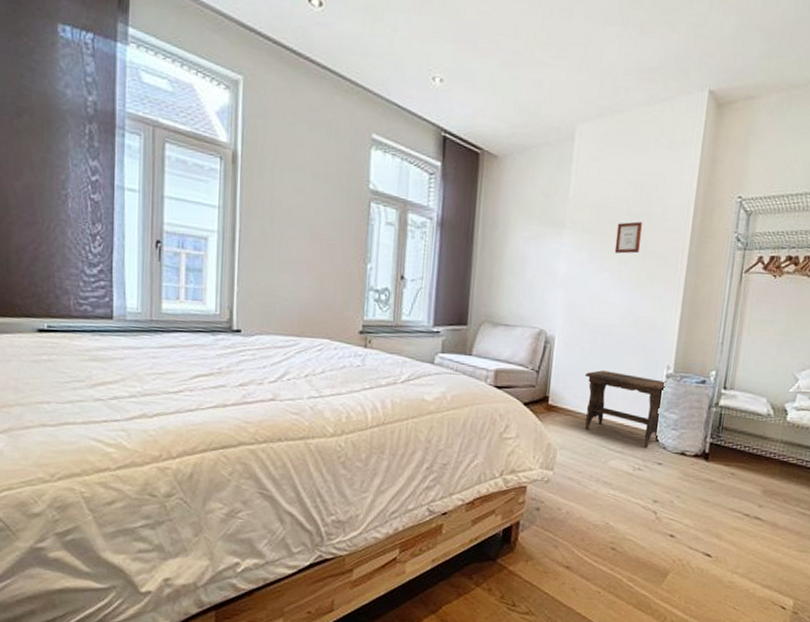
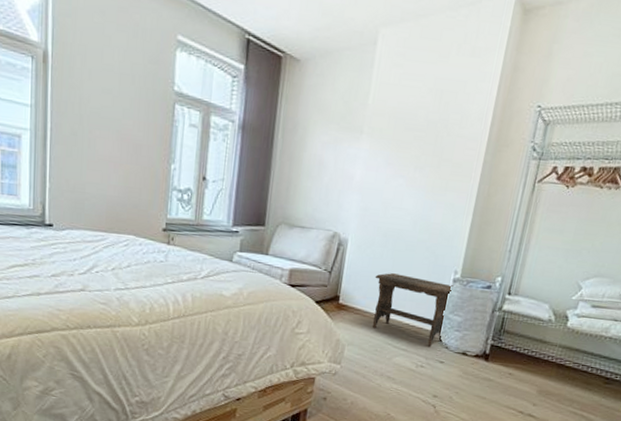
picture frame: present [614,221,643,254] -> none [410,129,441,161]

